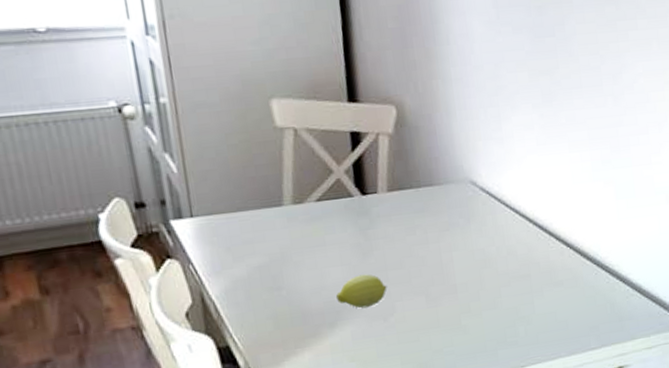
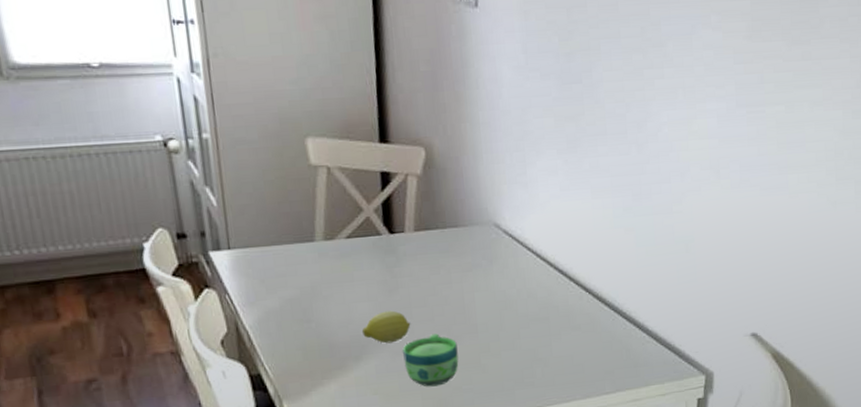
cup: none [379,296,439,352] -> present [403,333,459,387]

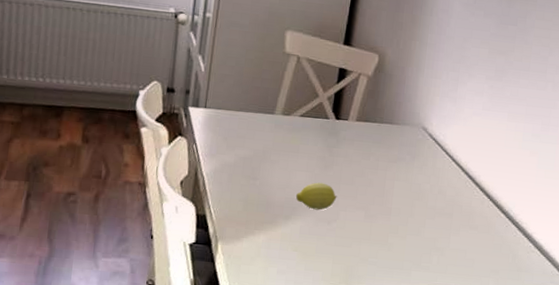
cup: present [403,333,459,387] -> none [324,209,372,255]

